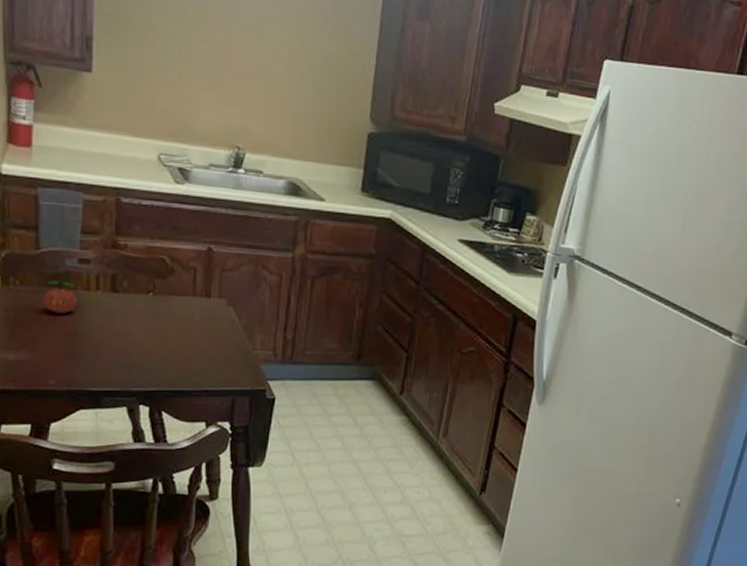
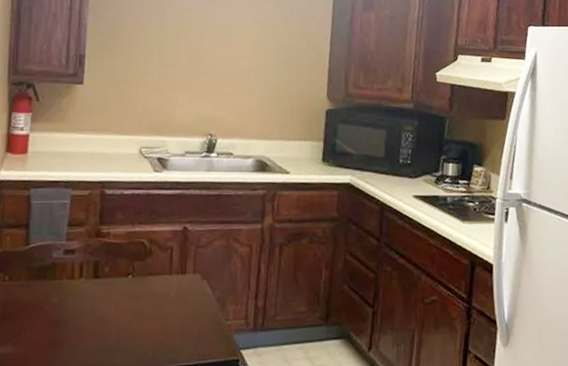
apple: present [43,280,77,313] -> none [29,272,61,304]

